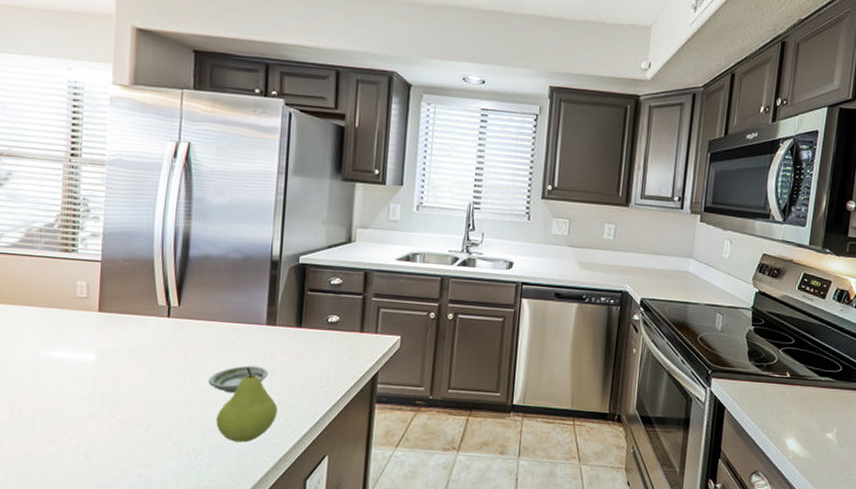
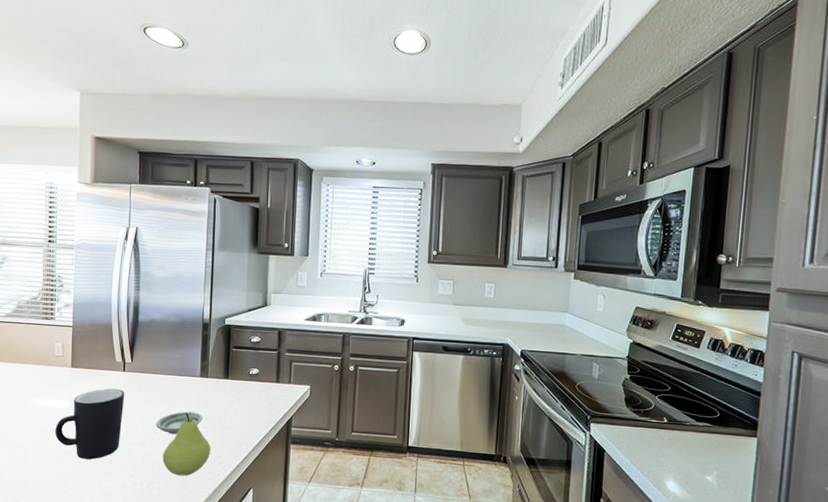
mug: none [75,338,169,424] -> present [55,388,125,460]

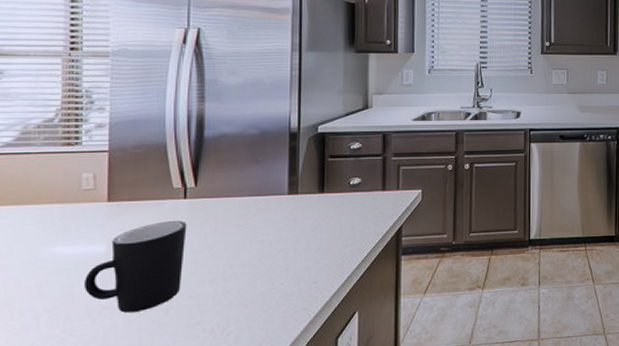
saucer: present [155,411,203,435] -> none [230,235,293,265]
fruit: present [162,412,211,476] -> none [241,237,305,313]

